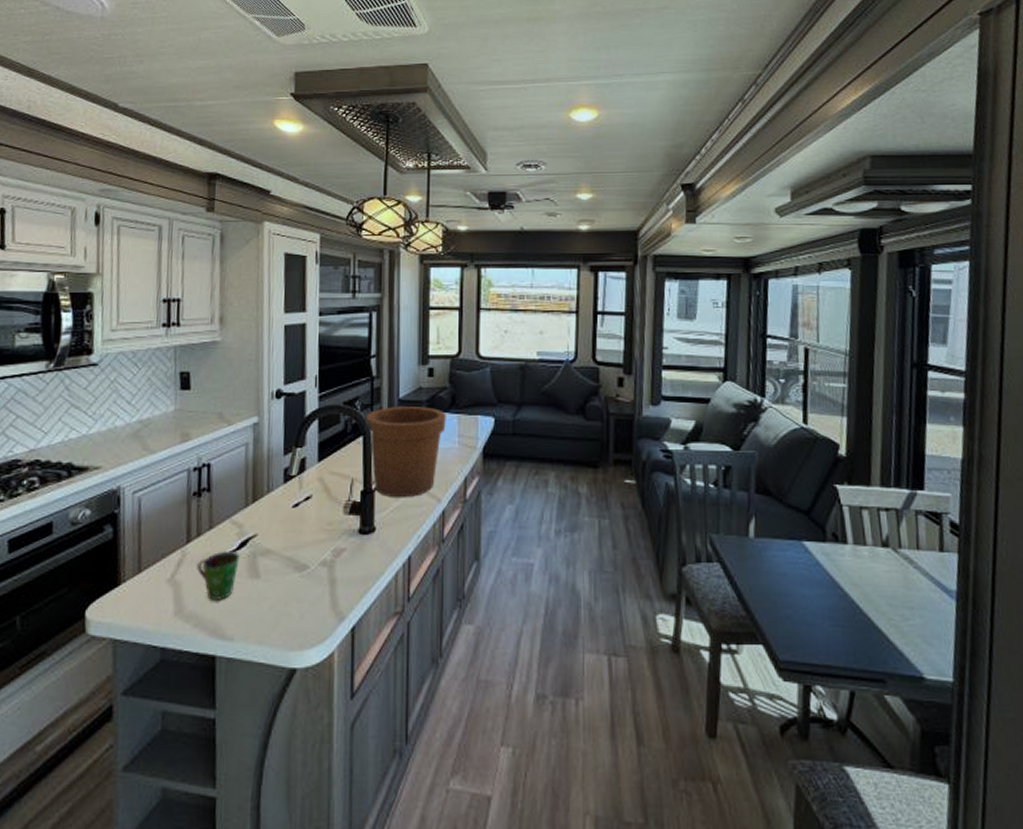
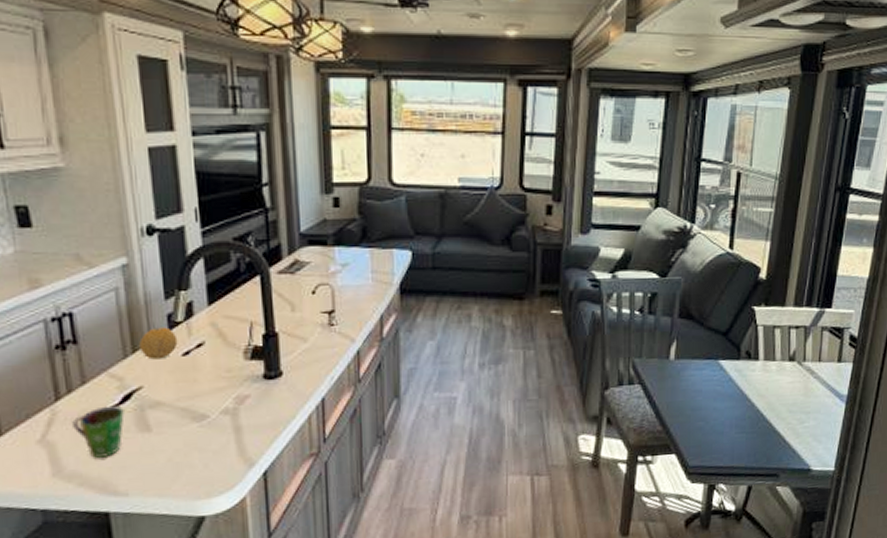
fruit: none [259,480,291,510] -> present [139,327,178,360]
flower pot: present [365,405,446,498] -> none [261,240,357,340]

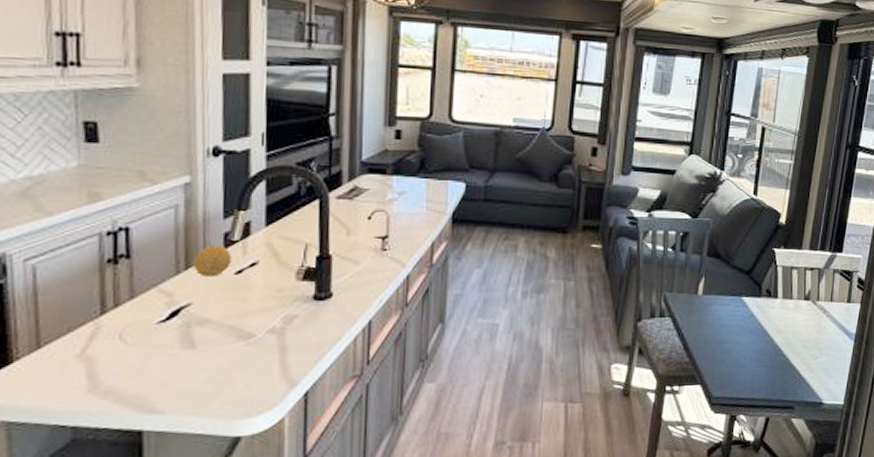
cup: present [72,405,125,458] -> none [115,321,170,374]

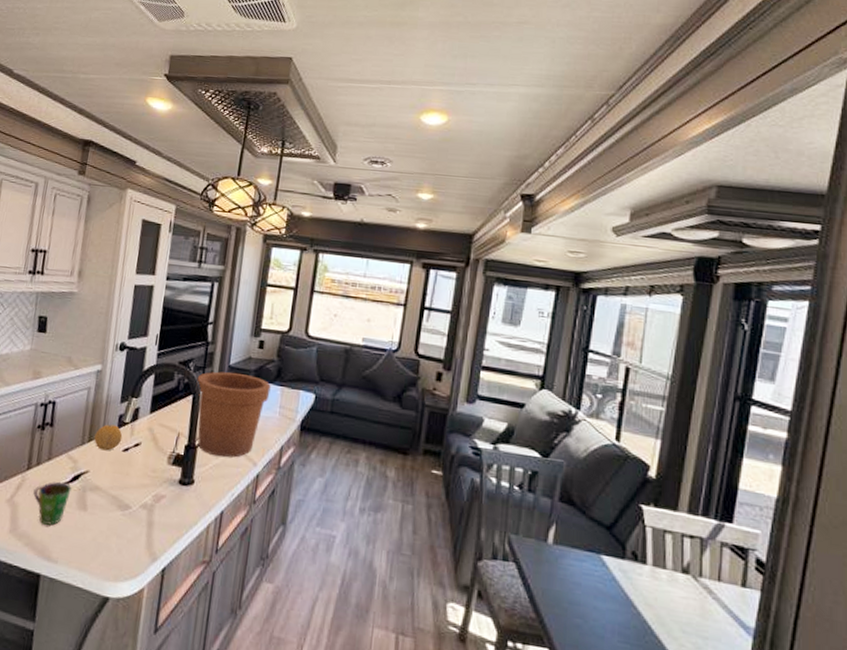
cup: none [115,321,170,374] -> present [33,481,72,525]
flower pot: none [322,168,414,264] -> present [196,371,271,458]

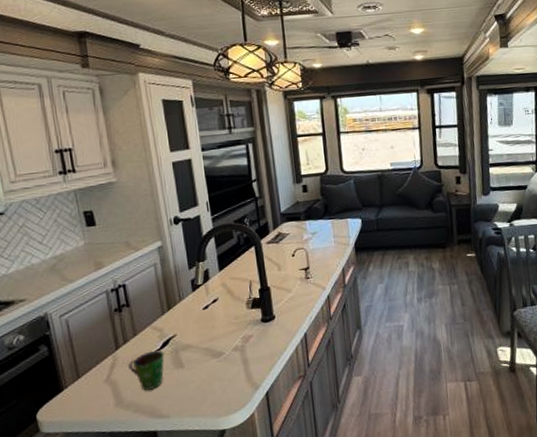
fruit: present [94,424,123,451] -> none [172,289,200,314]
flower pot: present [196,371,271,458] -> none [254,216,323,291]

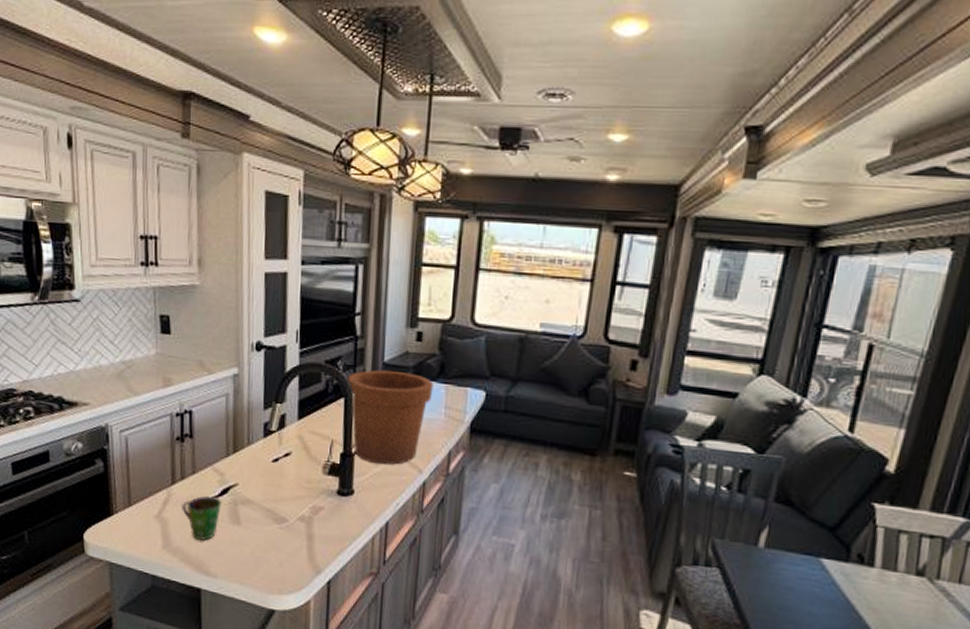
flower pot: none [254,216,323,291] -> present [347,370,434,465]

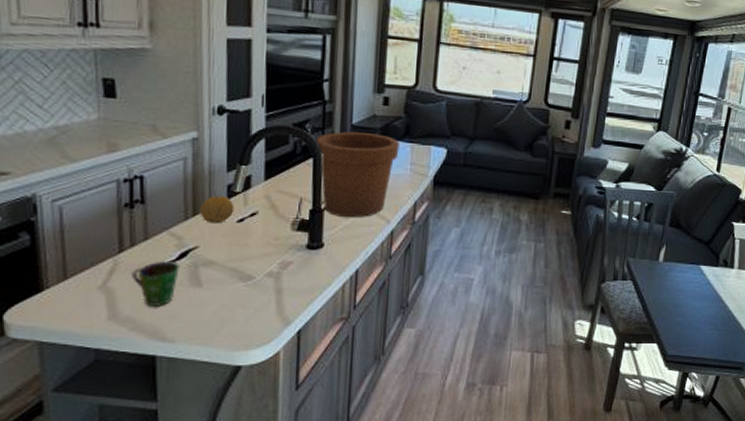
fruit: none [239,433,270,462] -> present [200,195,235,224]

